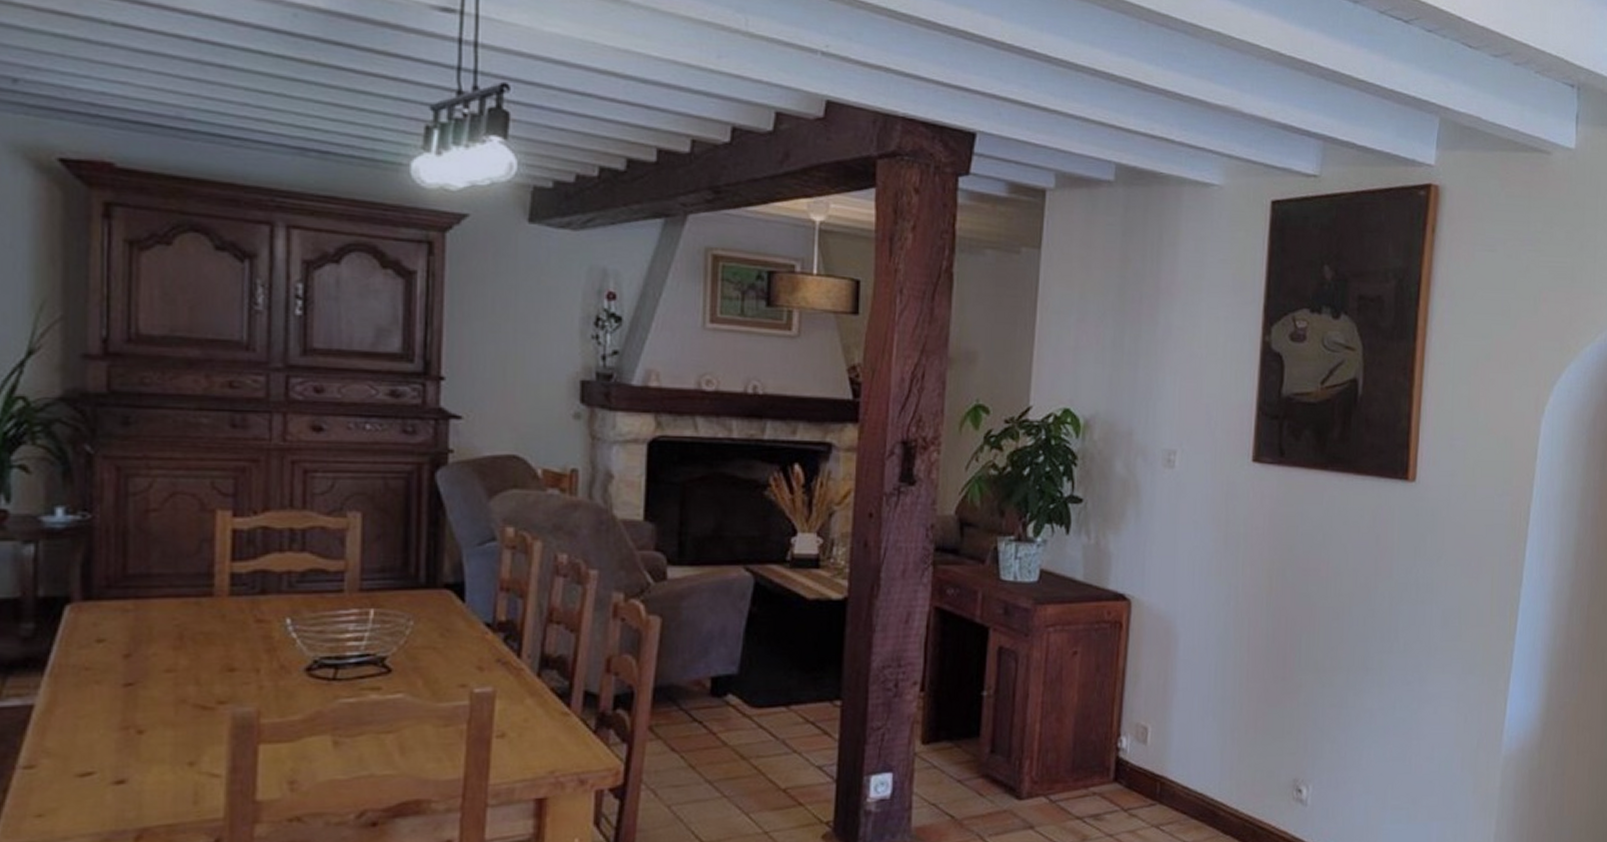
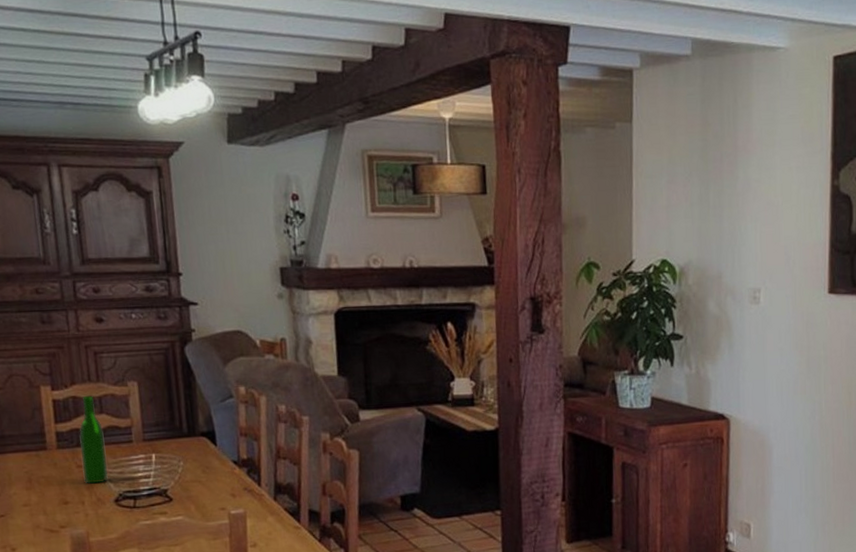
wine bottle: none [264,526,302,645] -> present [79,395,108,484]

